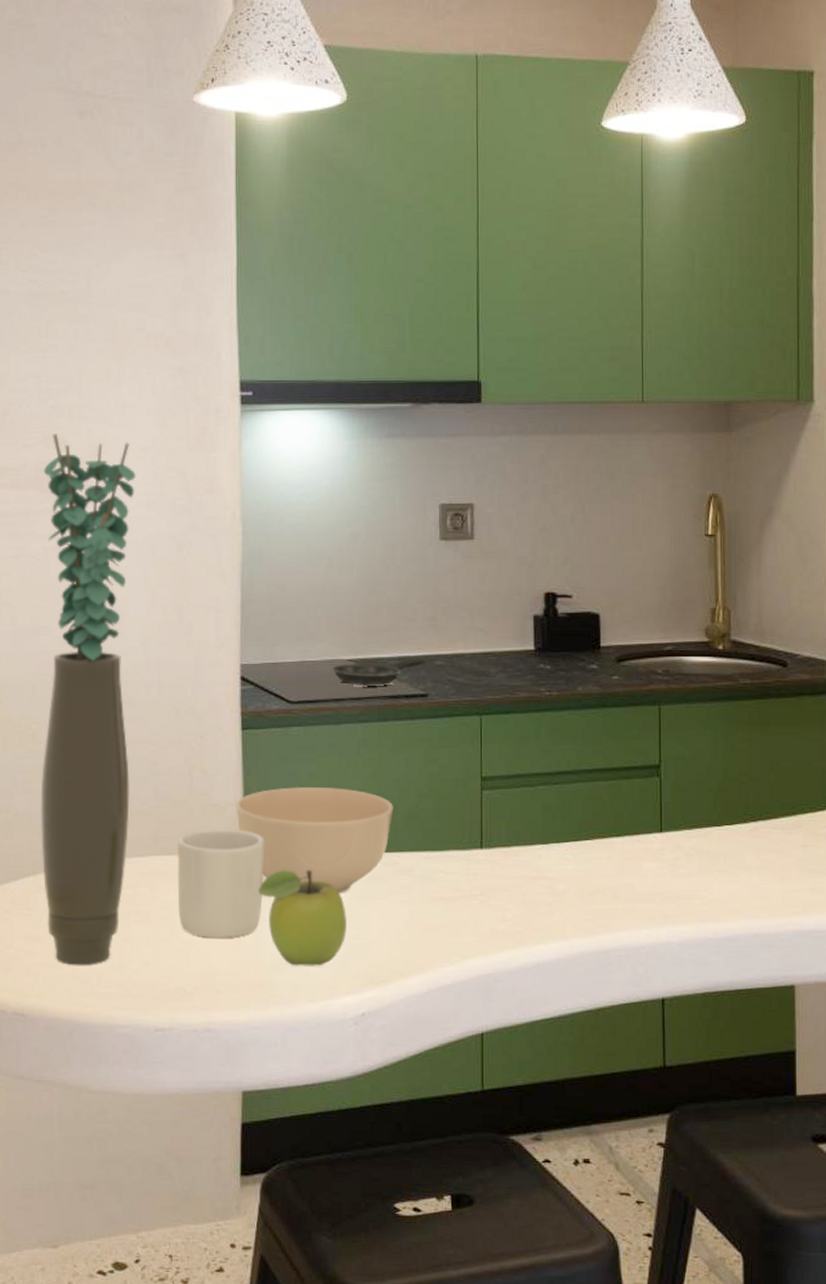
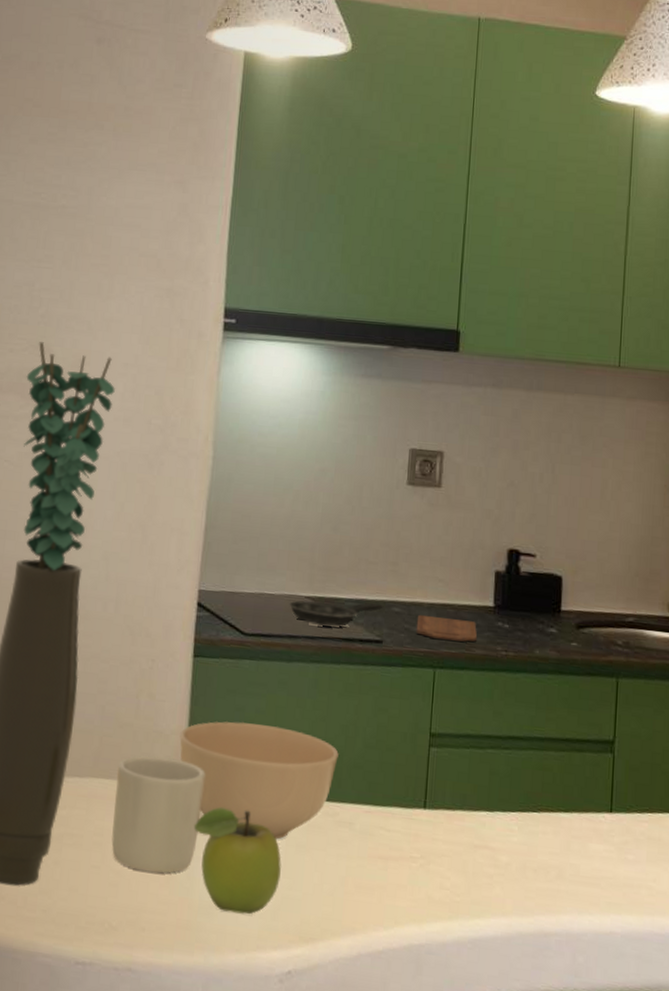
cutting board: none [460,665,521,688] -> present [416,614,478,643]

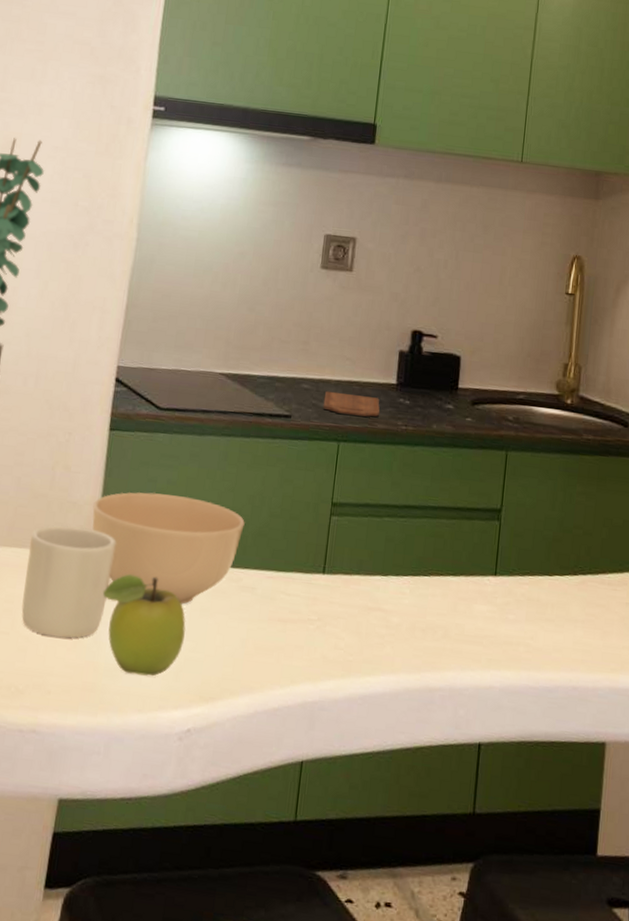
frying pan: present [289,600,384,627] -> none [204,376,294,403]

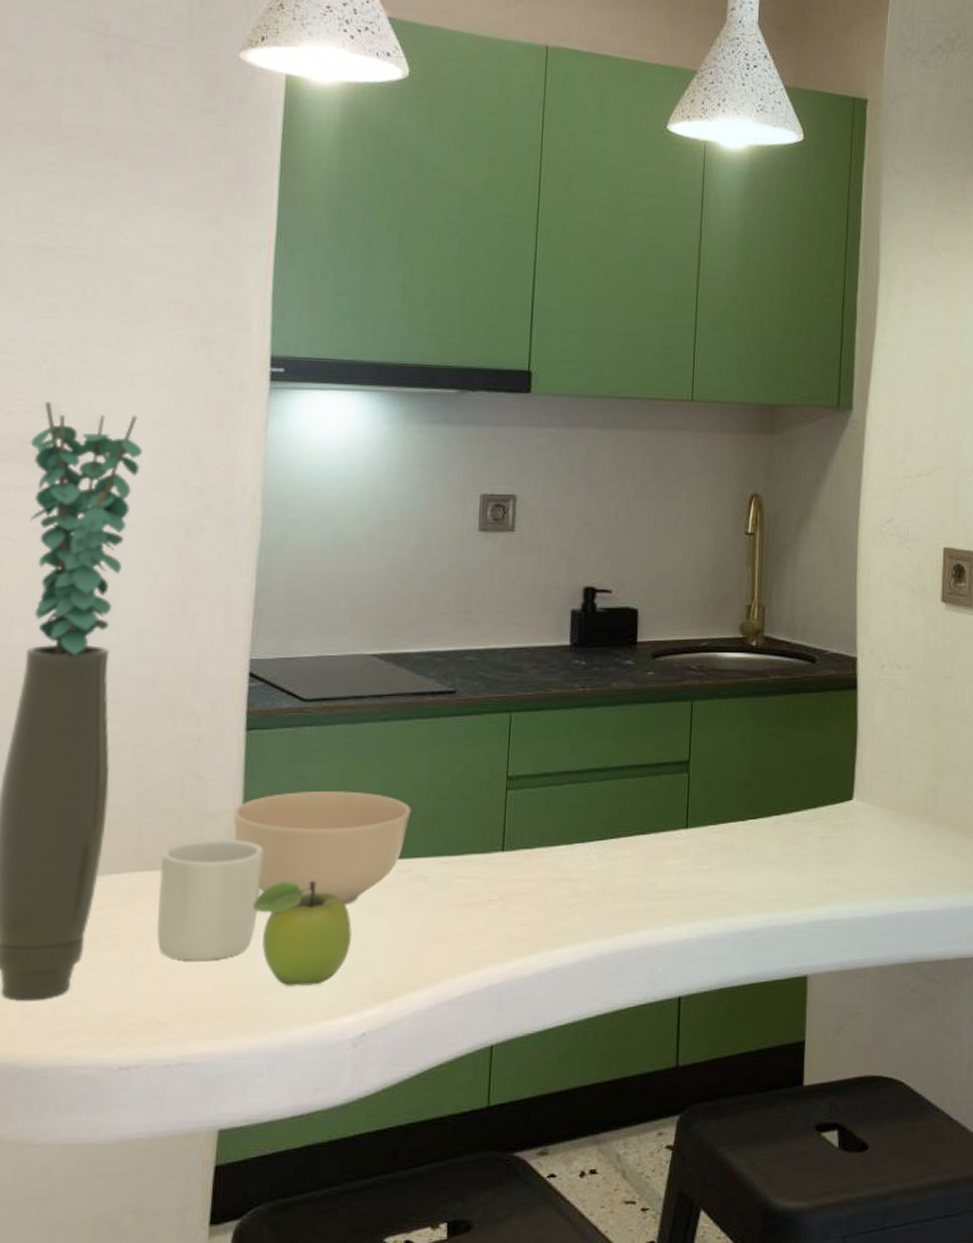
cutting board: present [323,391,380,418] -> none [490,660,554,684]

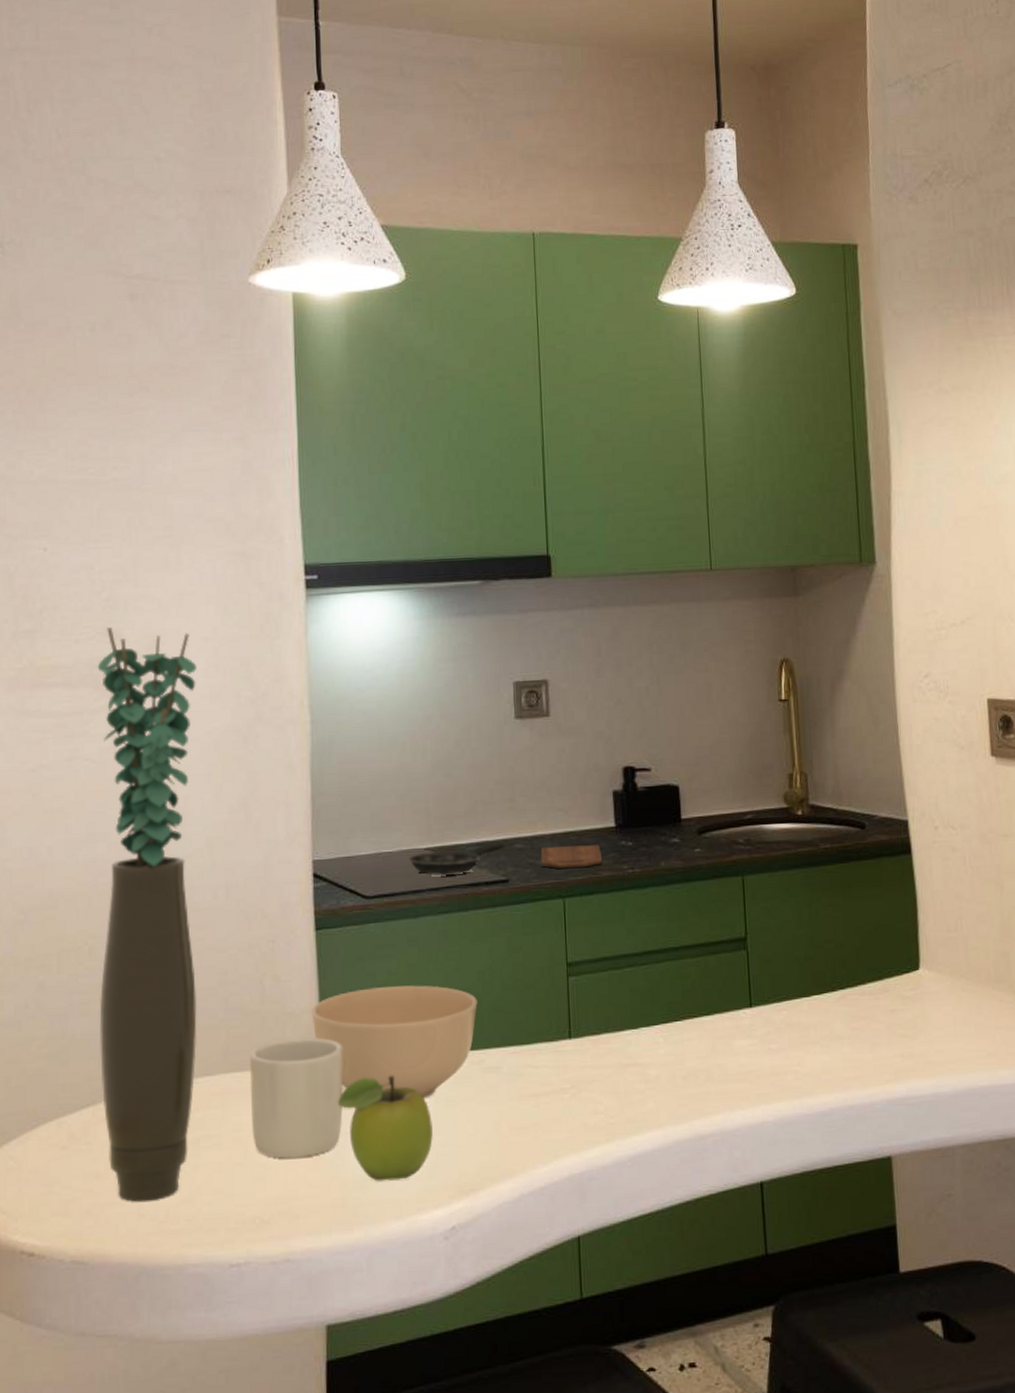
frying pan: none [353,653,457,684] -> present [409,842,506,876]
cutting board: none [490,660,554,684] -> present [540,845,603,869]

